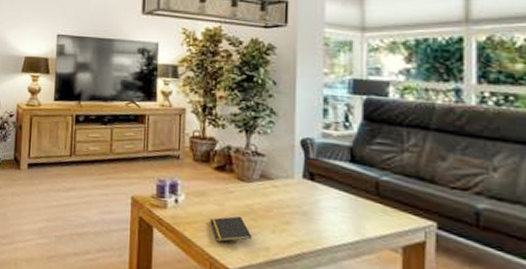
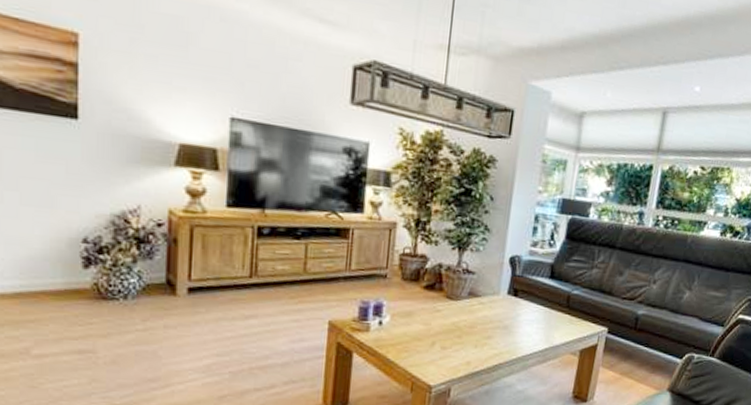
notepad: present [210,216,253,242] -> none [414,334,456,361]

